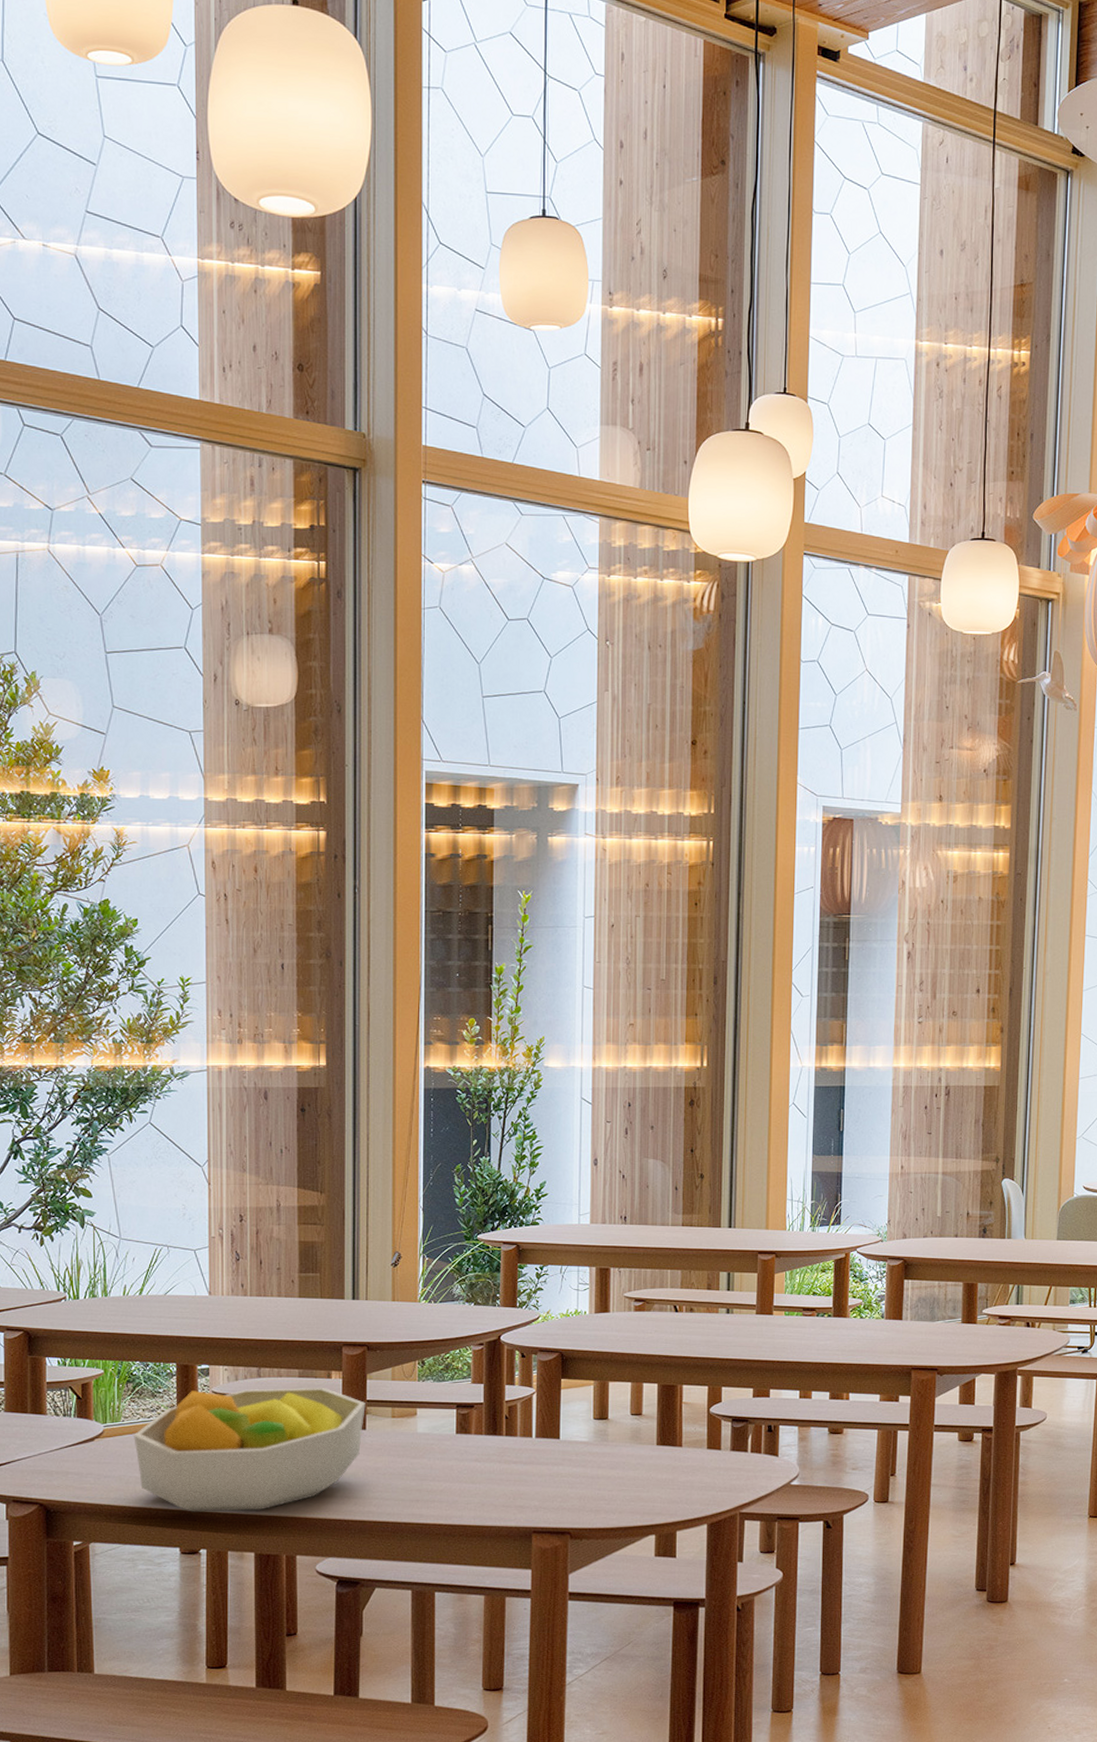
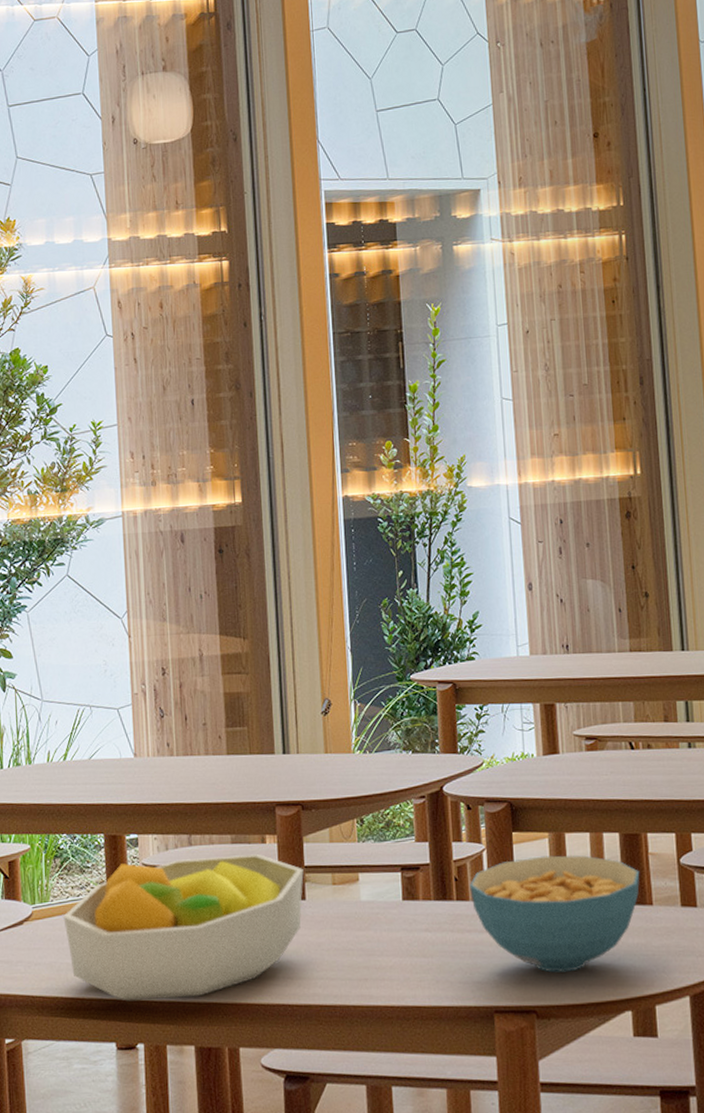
cereal bowl: none [519,1400,673,1501] -> present [470,854,640,973]

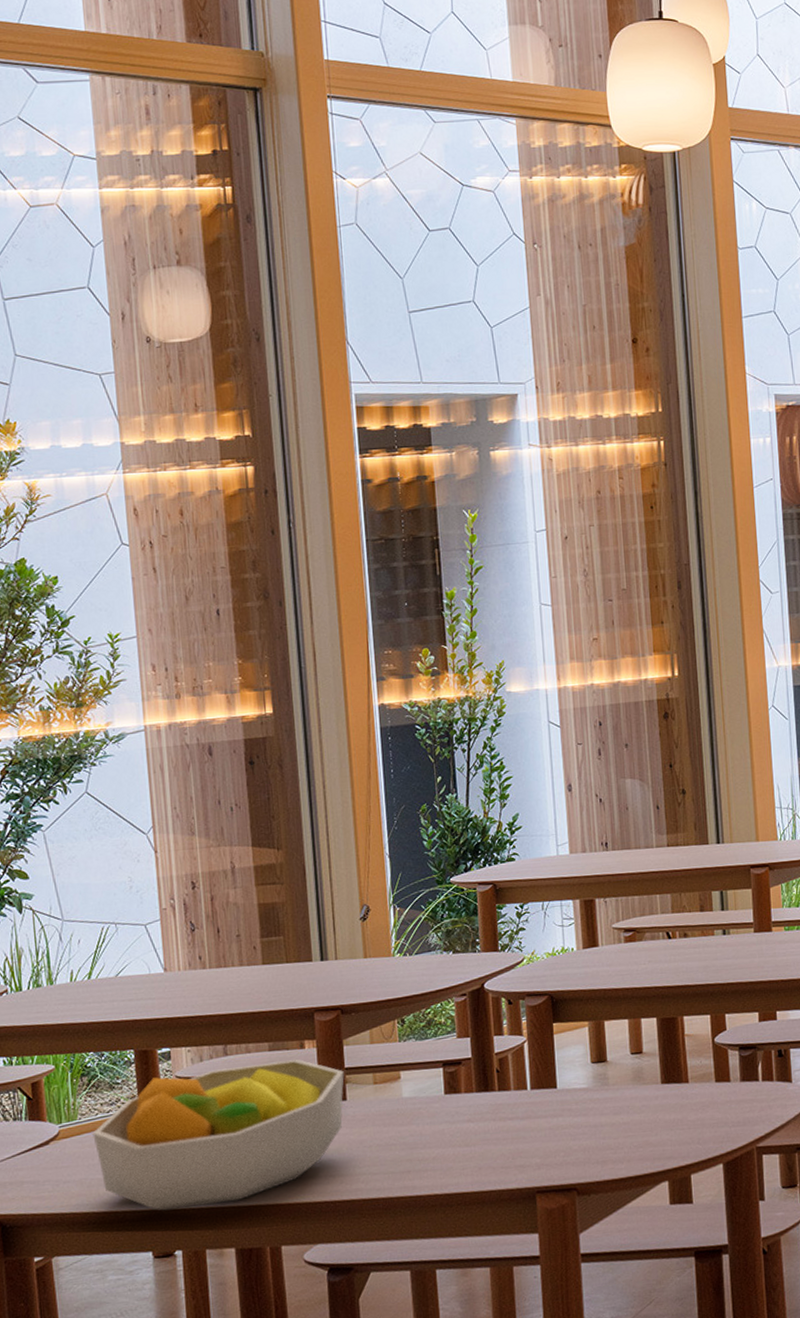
cereal bowl: present [470,854,640,973] -> none [511,1040,677,1152]

